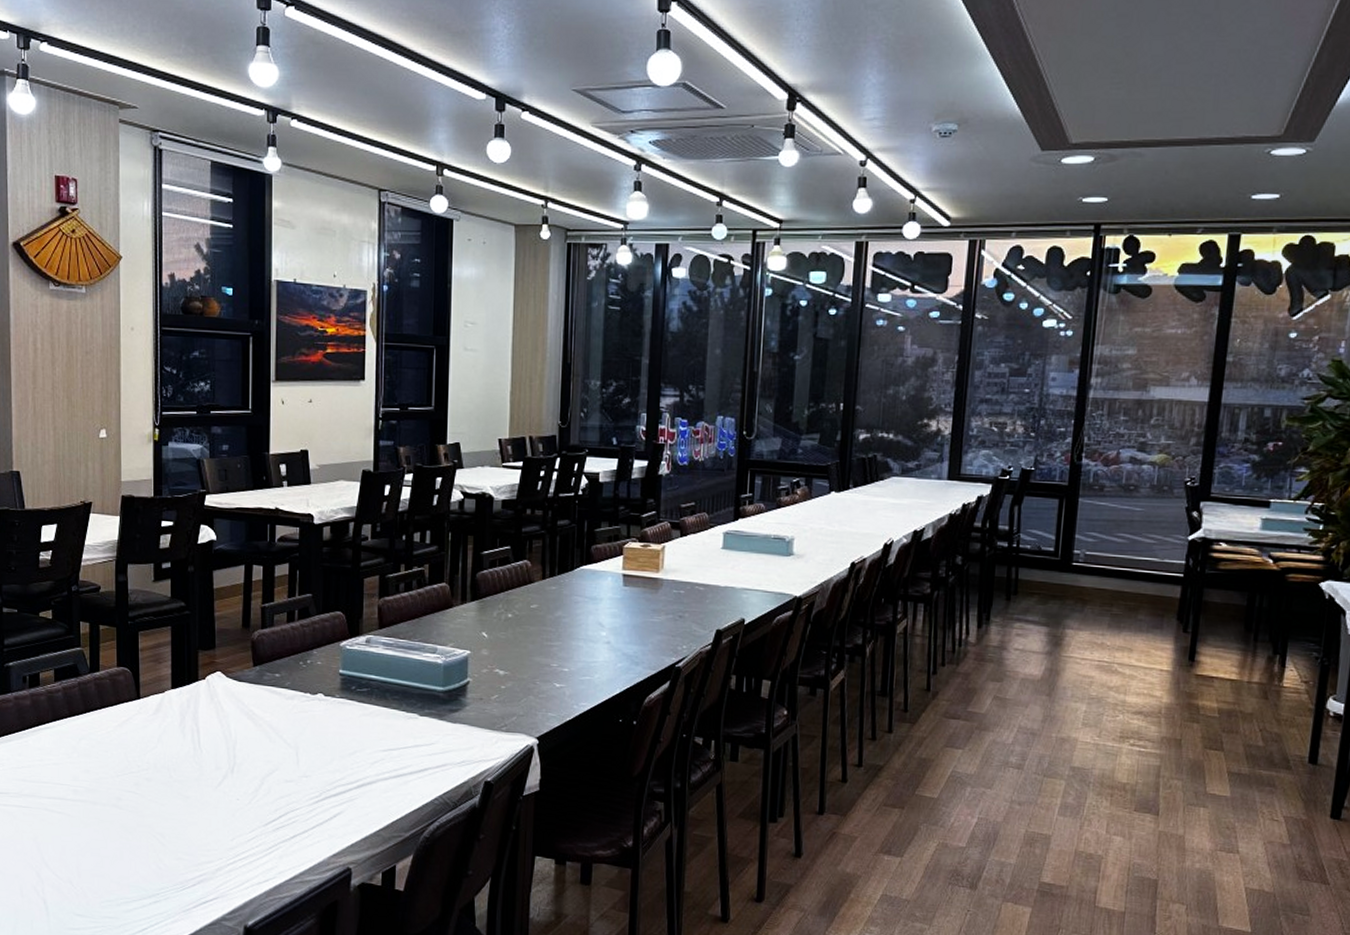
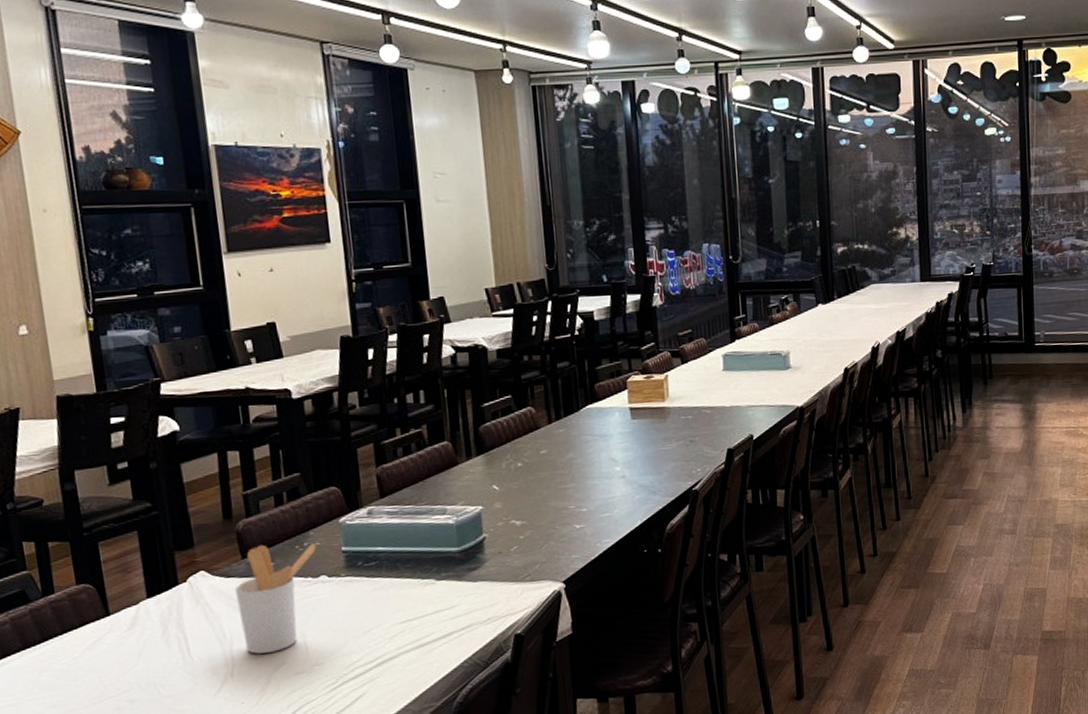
utensil holder: none [243,655,317,758] -> present [234,543,316,654]

